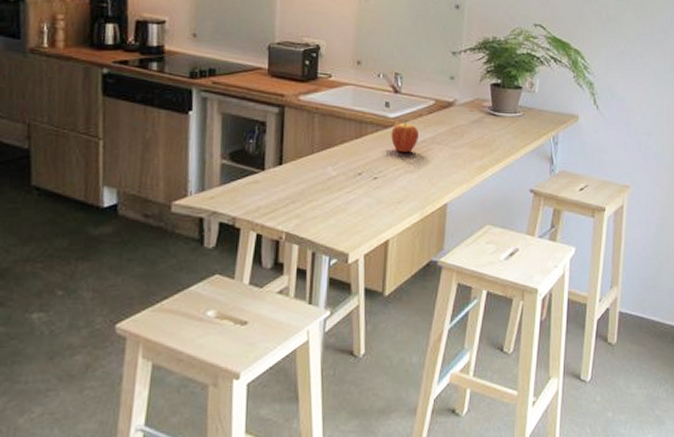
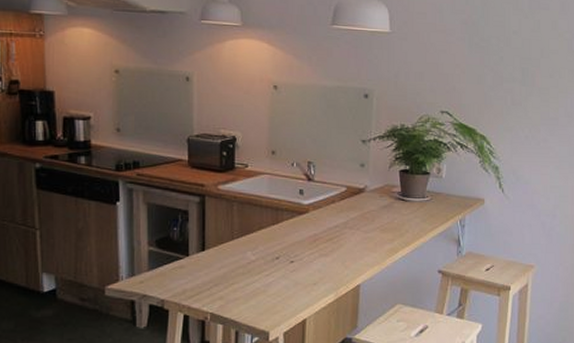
fruit: present [391,122,419,153] -> none [306,208,331,238]

